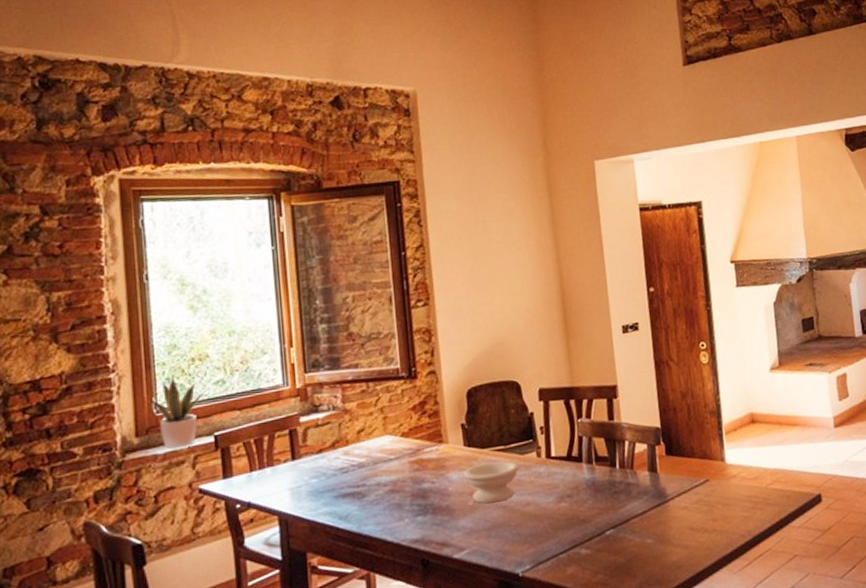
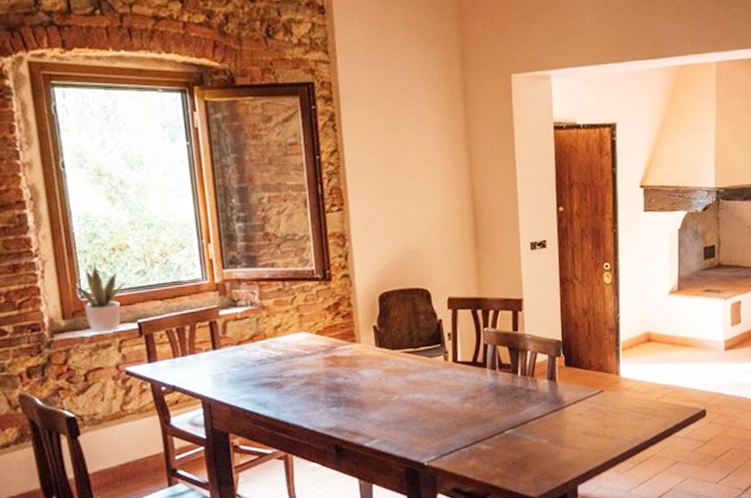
bowl: present [463,461,520,504] -> none [374,362,428,400]

